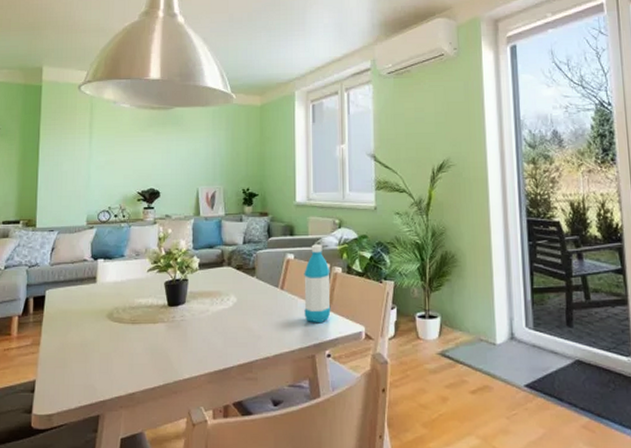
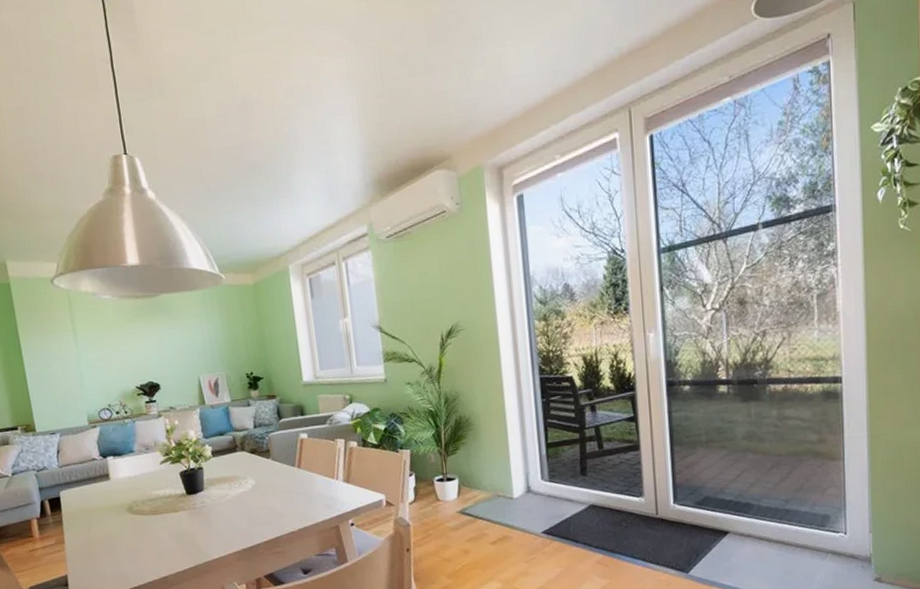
water bottle: present [304,244,331,323] -> none [319,421,350,496]

